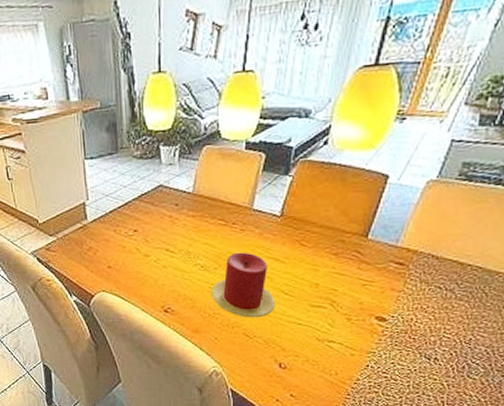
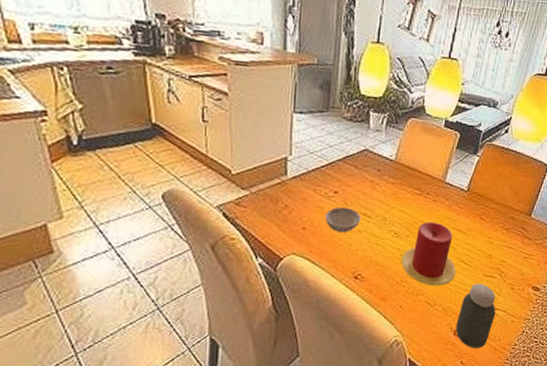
bowl: none [127,245,164,269] -> present [324,208,361,232]
jar: none [281,314,329,381] -> present [455,283,496,348]

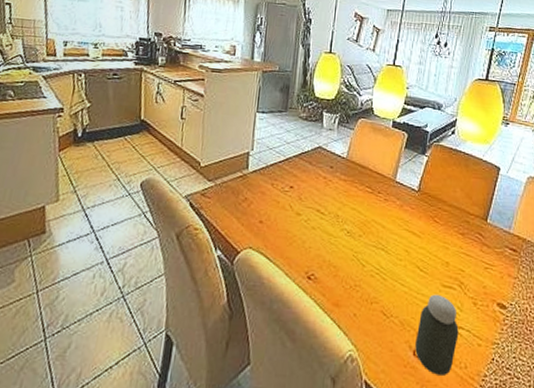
bowl: present [324,208,361,232] -> none [280,202,315,228]
candle: present [401,221,456,286] -> none [354,221,412,294]

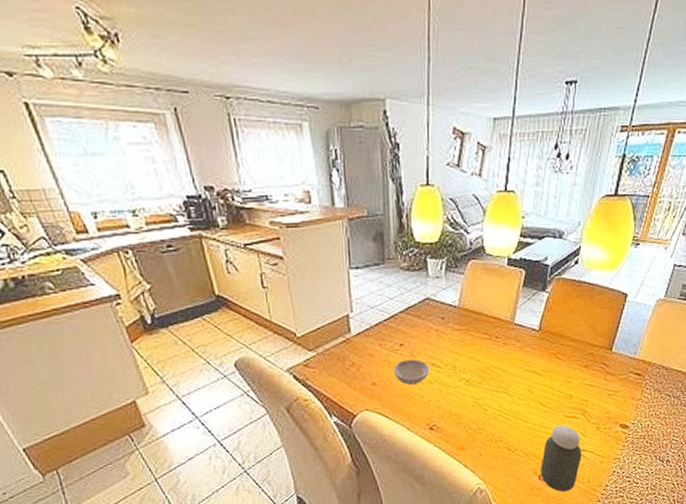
bowl: none [280,202,315,228] -> present [393,359,430,385]

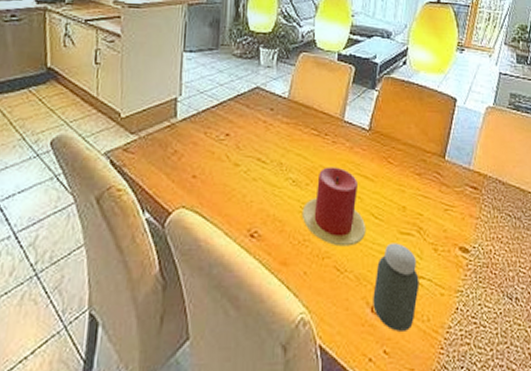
bowl: present [393,359,430,385] -> none [216,152,255,181]
candle: none [475,365,535,432] -> present [301,167,367,247]

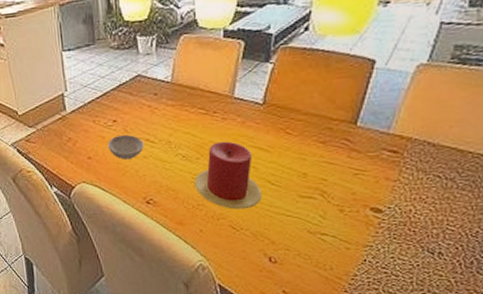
bowl: none [216,152,255,181] -> present [107,135,144,159]
jar: present [373,243,420,331] -> none [271,205,322,277]

